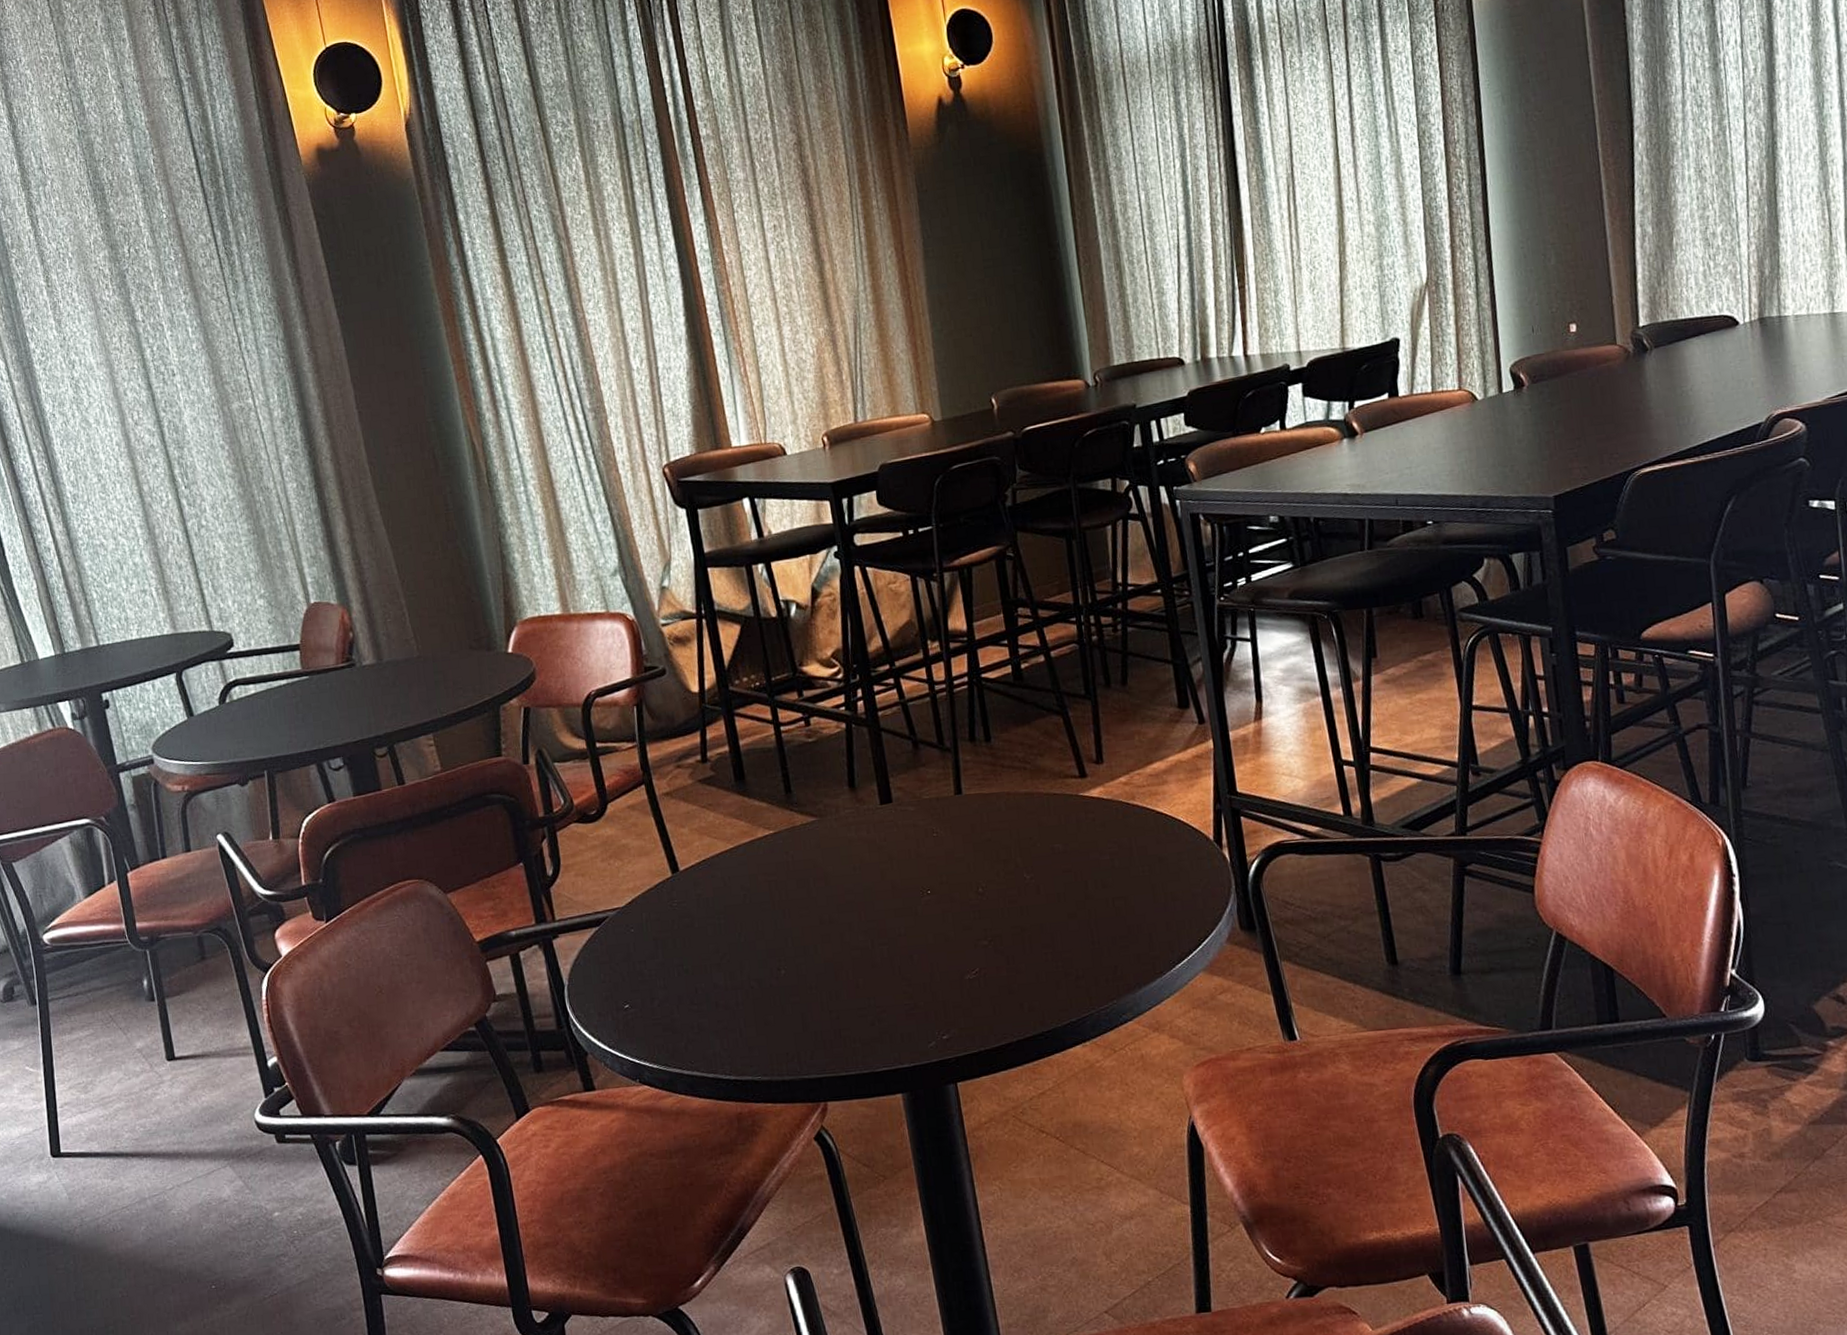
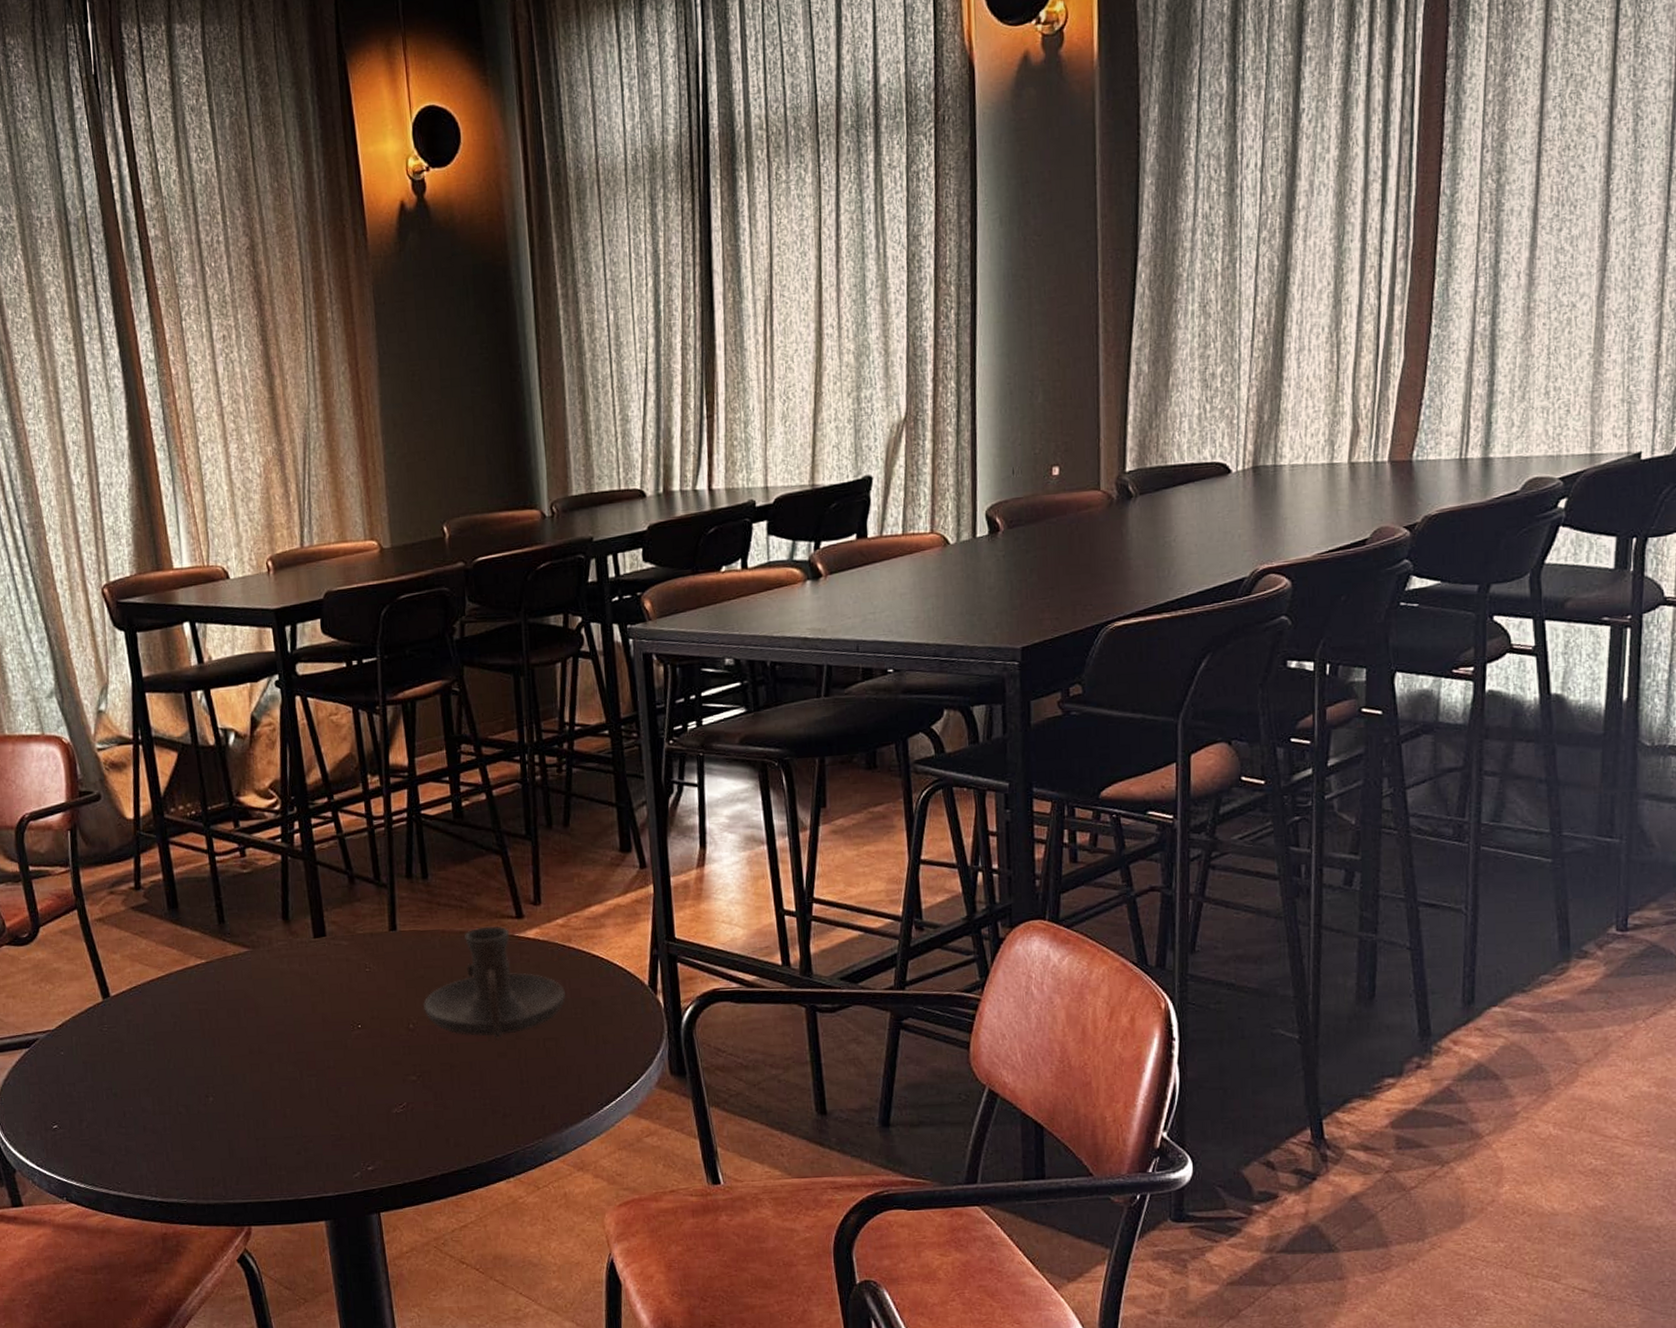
candle holder: none [991,786,1133,901] -> present [422,926,567,1040]

